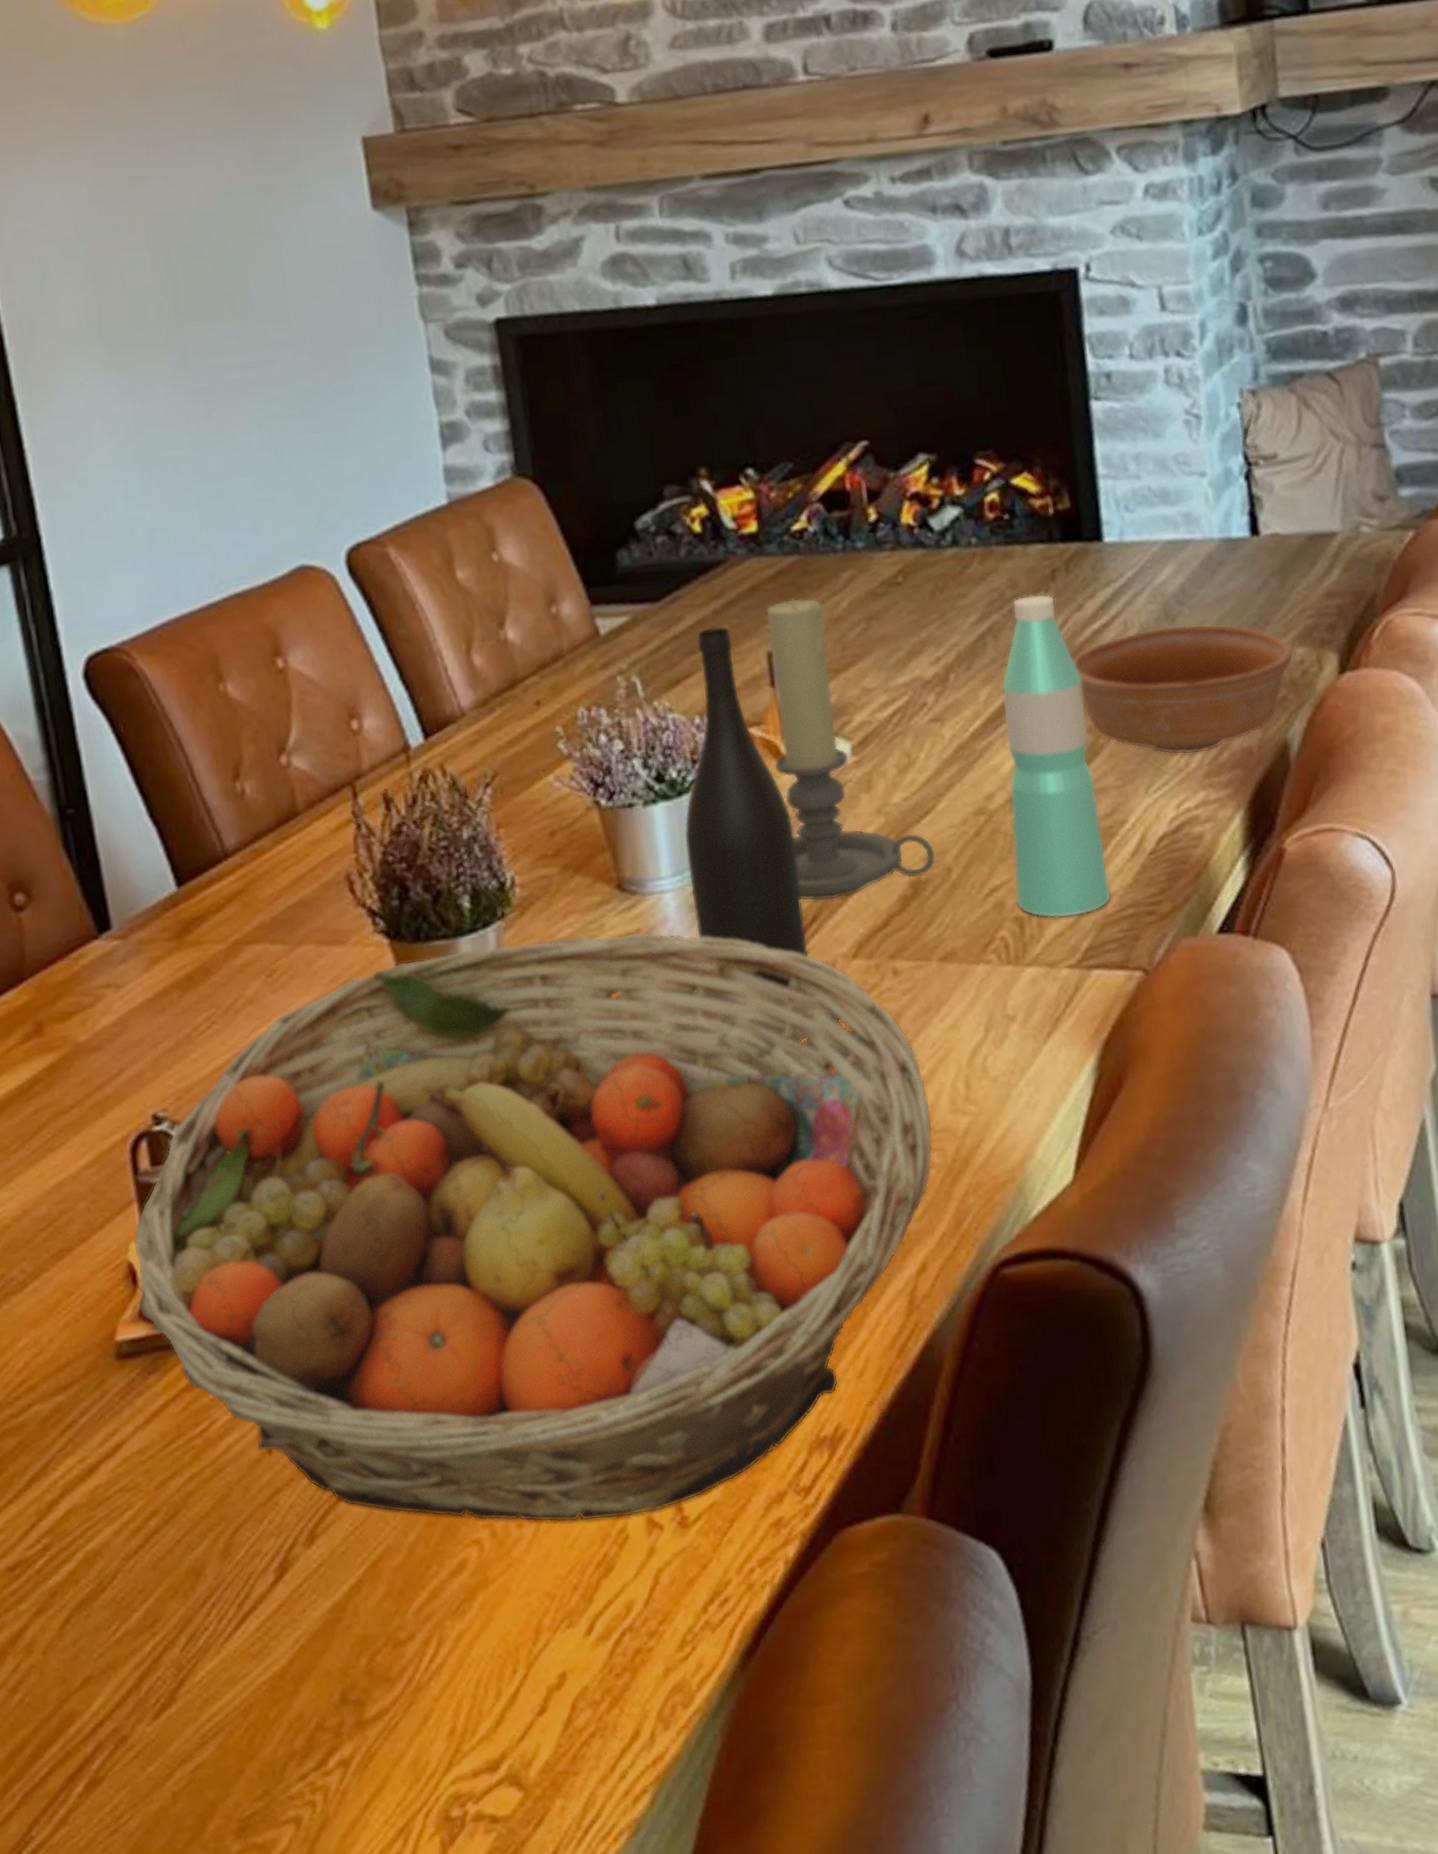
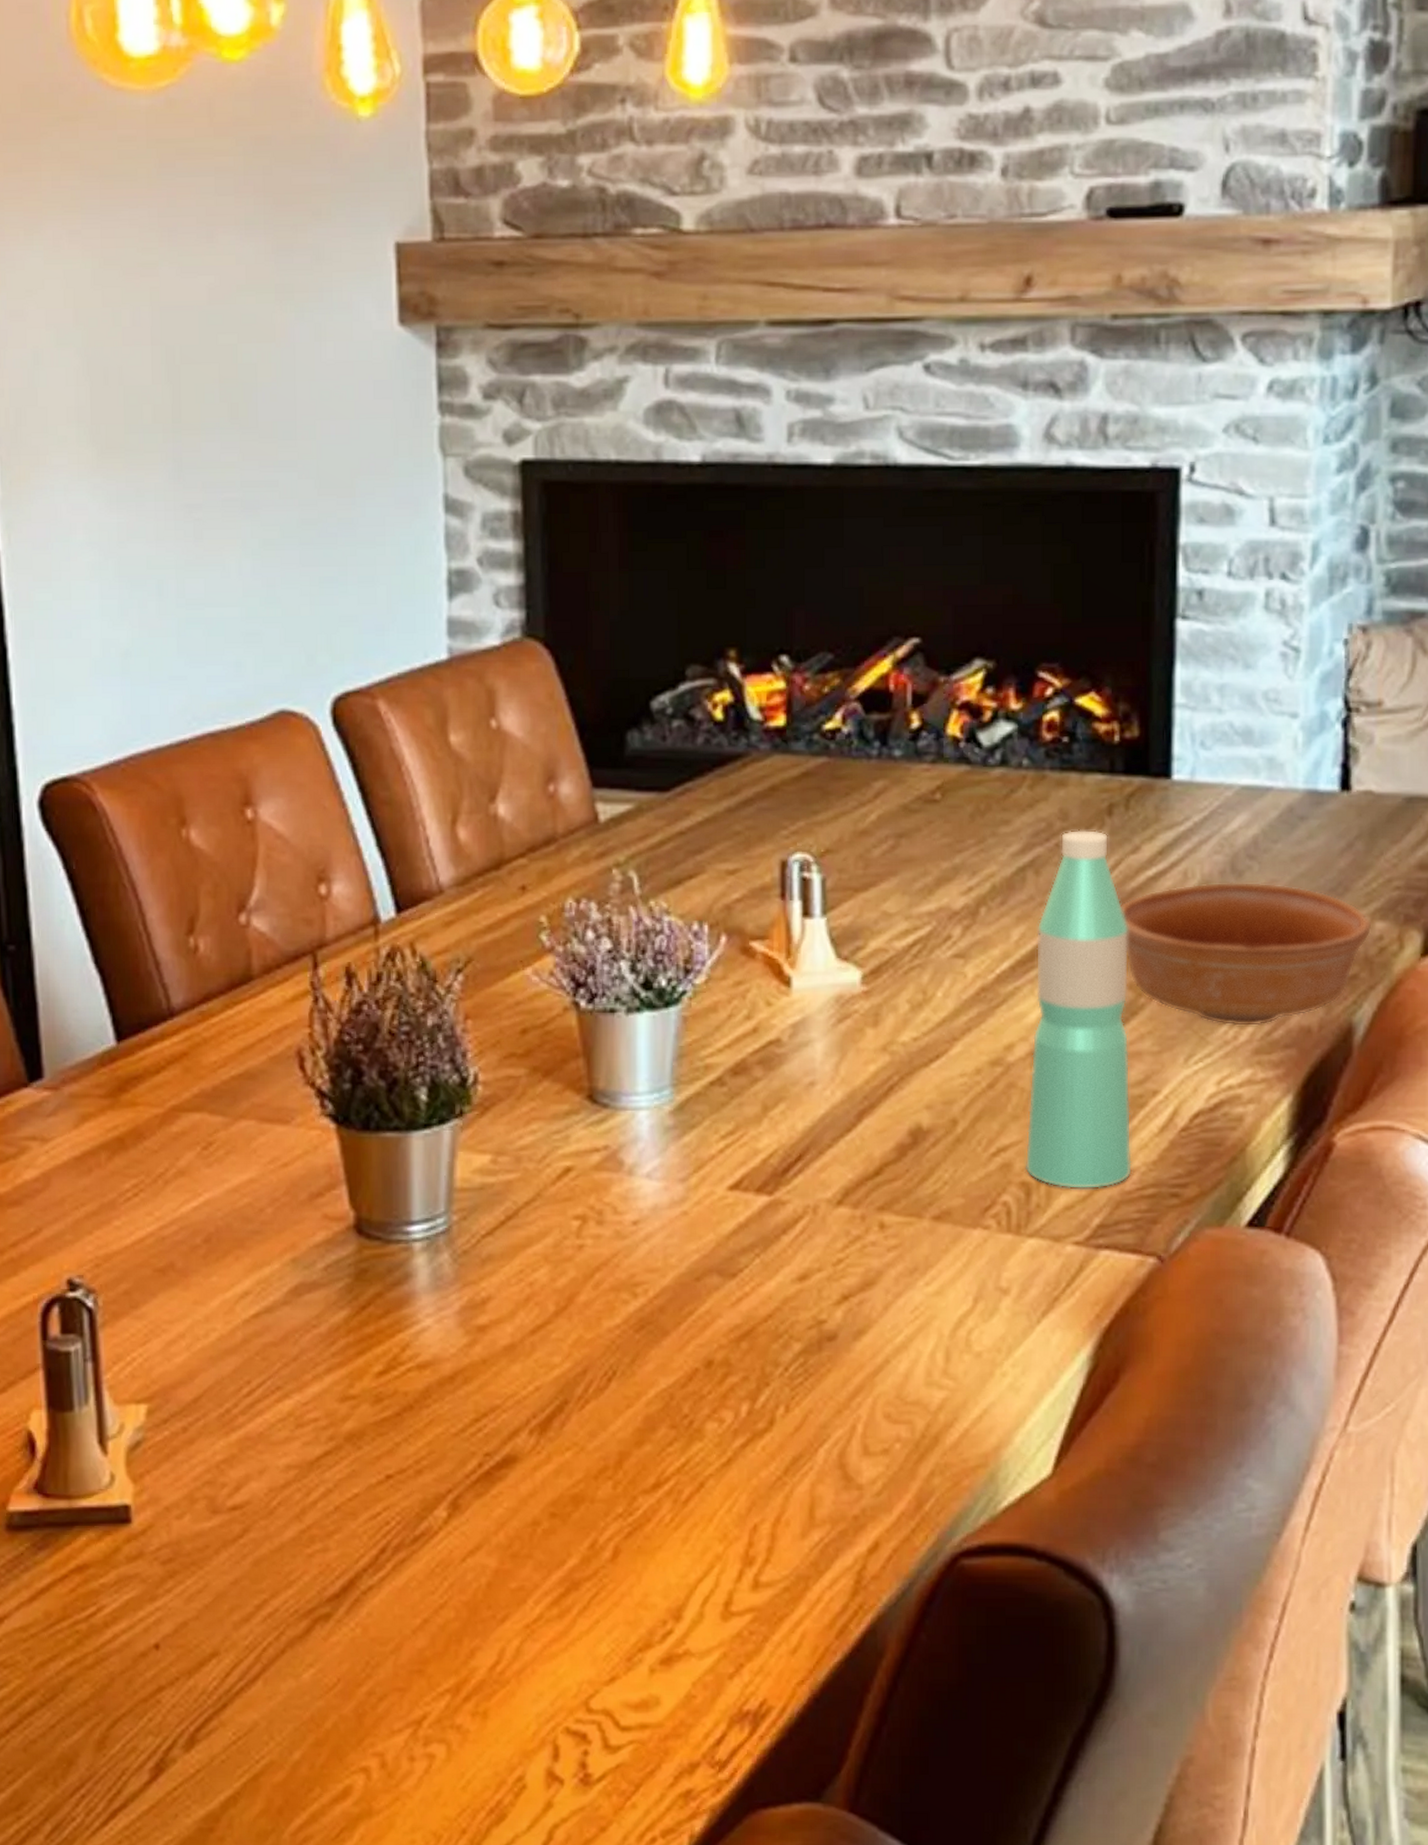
fruit basket: present [133,932,933,1523] -> none [34,1143,904,1765]
wine bottle: present [684,626,810,988] -> none [667,826,790,1228]
candle holder: present [766,598,936,902] -> none [775,804,941,1139]

